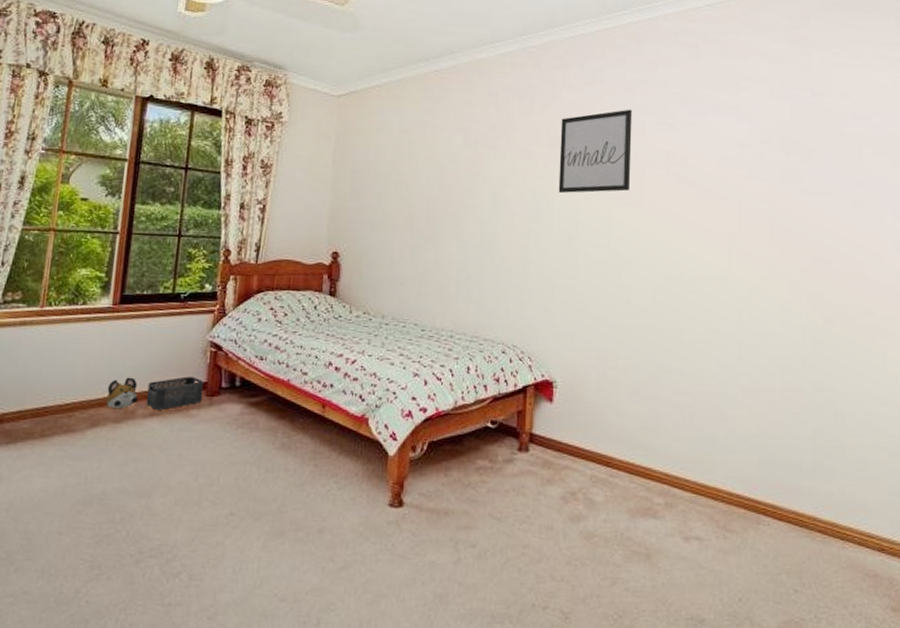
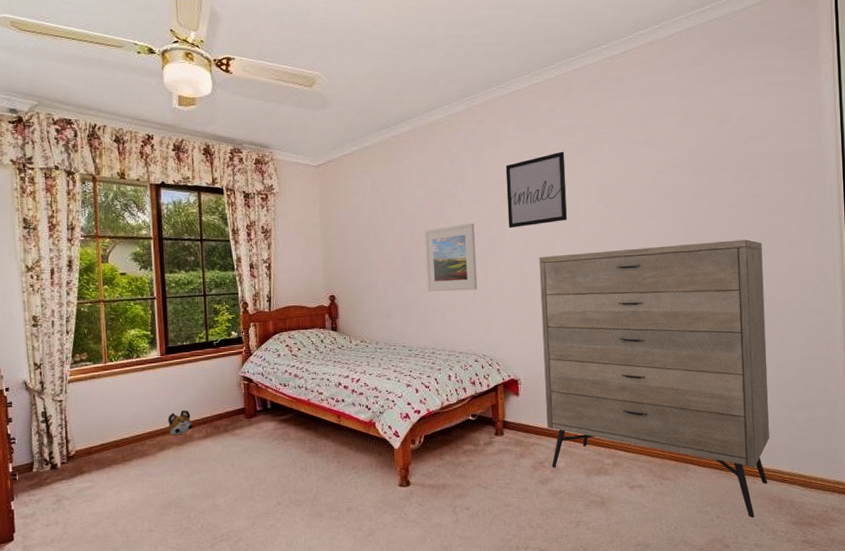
storage bin: present [146,376,203,410] -> none [199,404,244,432]
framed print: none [452,181,518,264] -> present [424,223,478,292]
dresser: none [585,231,865,597] -> present [539,239,769,518]

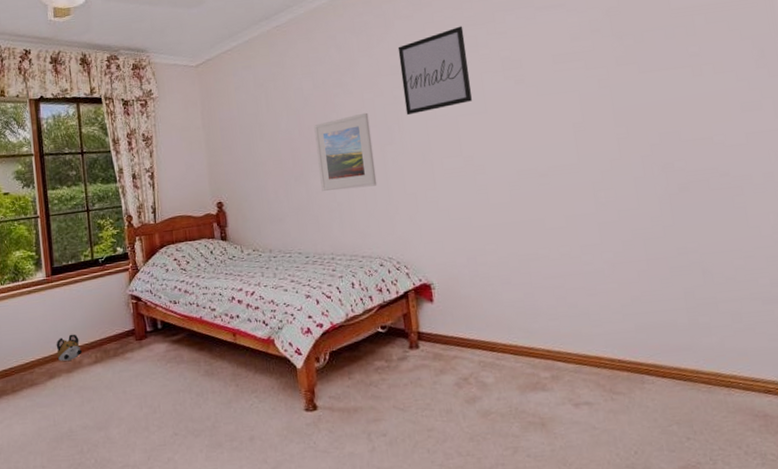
dresser: present [539,239,769,518] -> none [443,106,748,439]

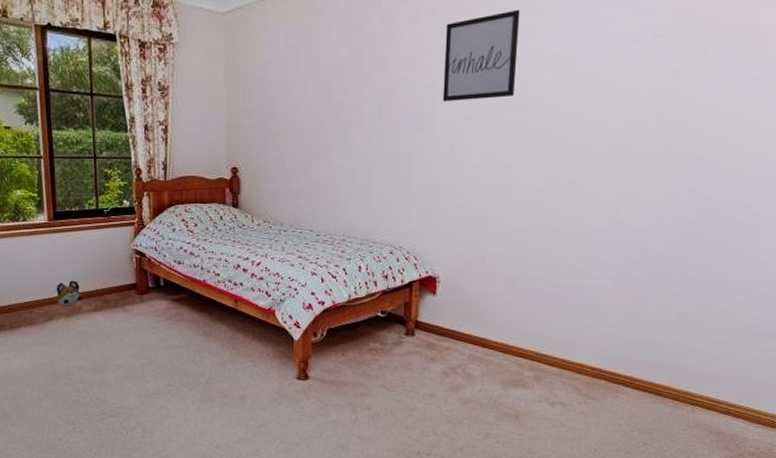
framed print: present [314,112,377,191] -> none [342,92,403,172]

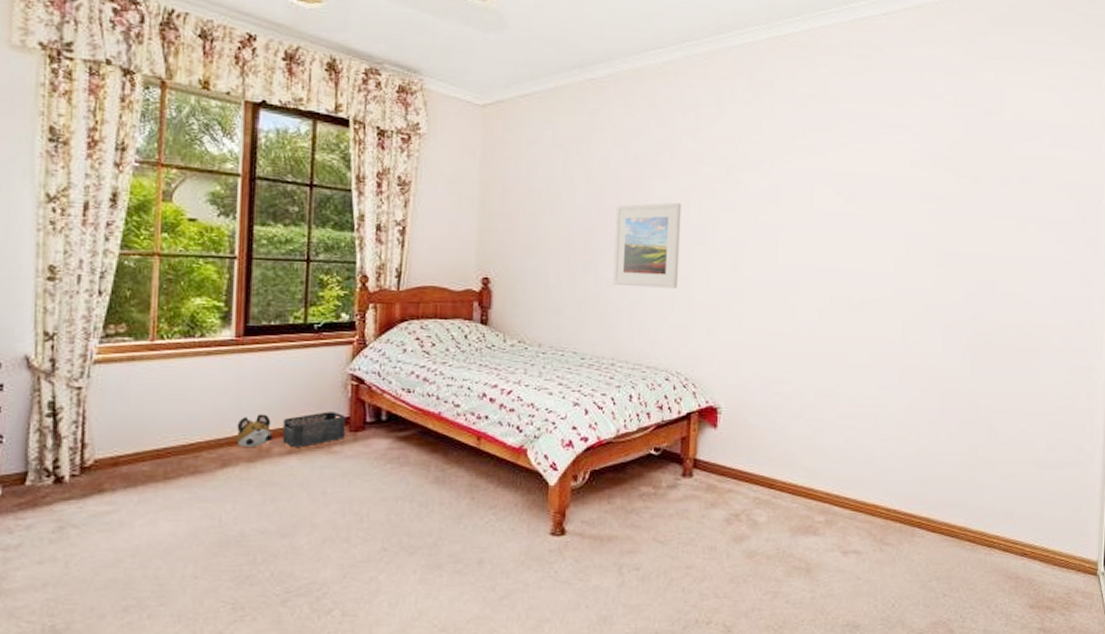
storage bin: none [88,279,135,306] -> present [282,411,346,447]
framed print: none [342,92,403,172] -> present [613,202,682,289]
wall art: present [442,9,520,102] -> none [724,125,803,215]

